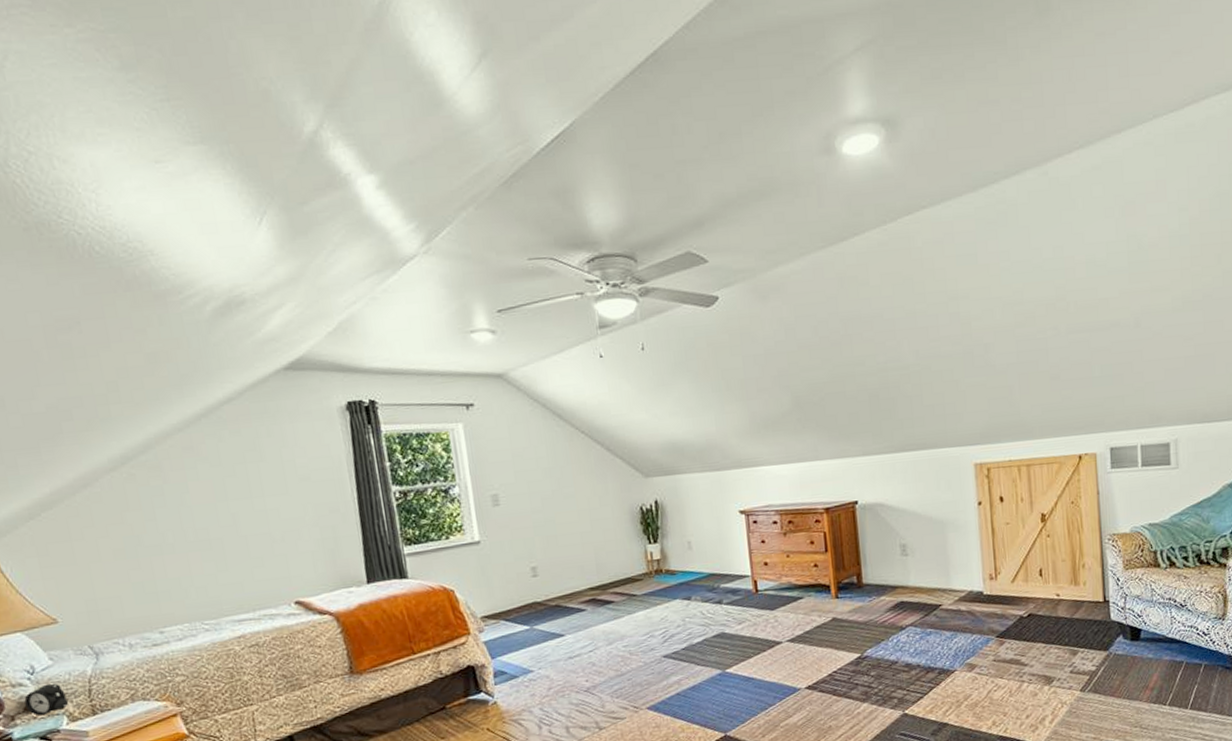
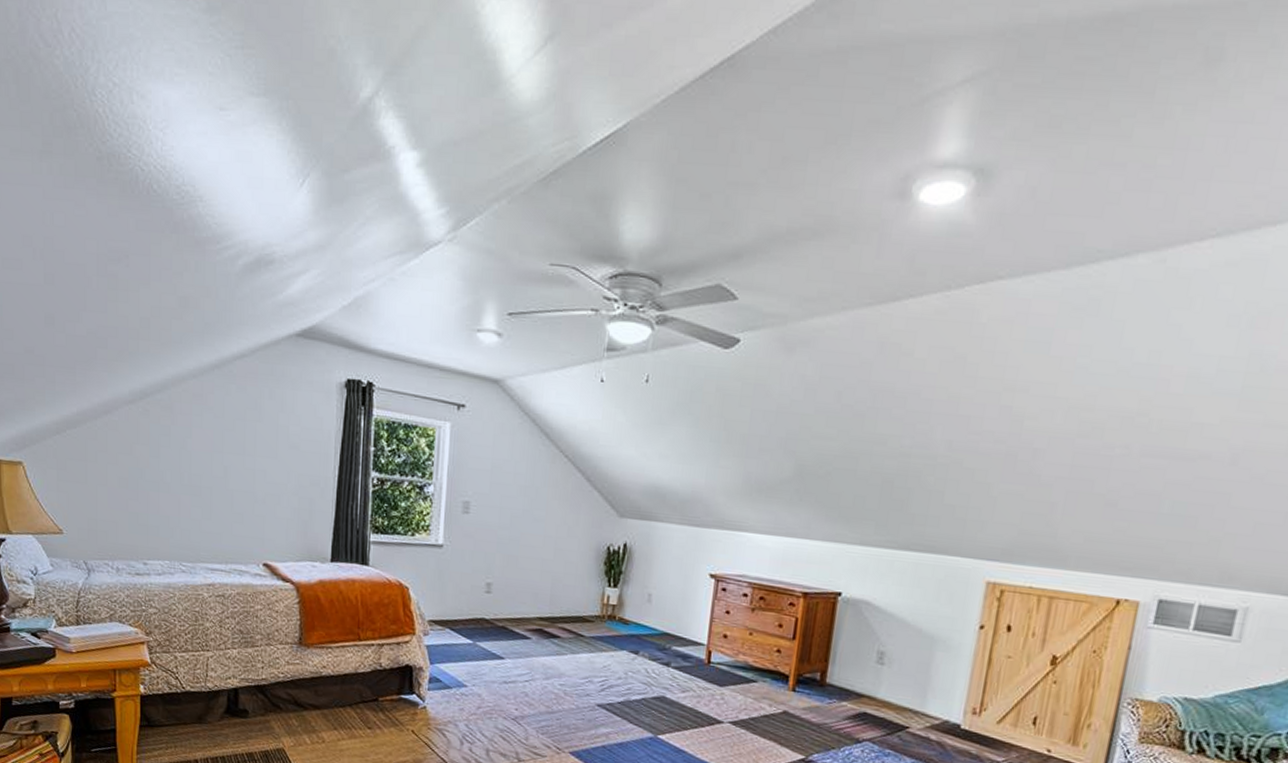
alarm clock: present [24,683,69,716] -> none [25,587,60,615]

